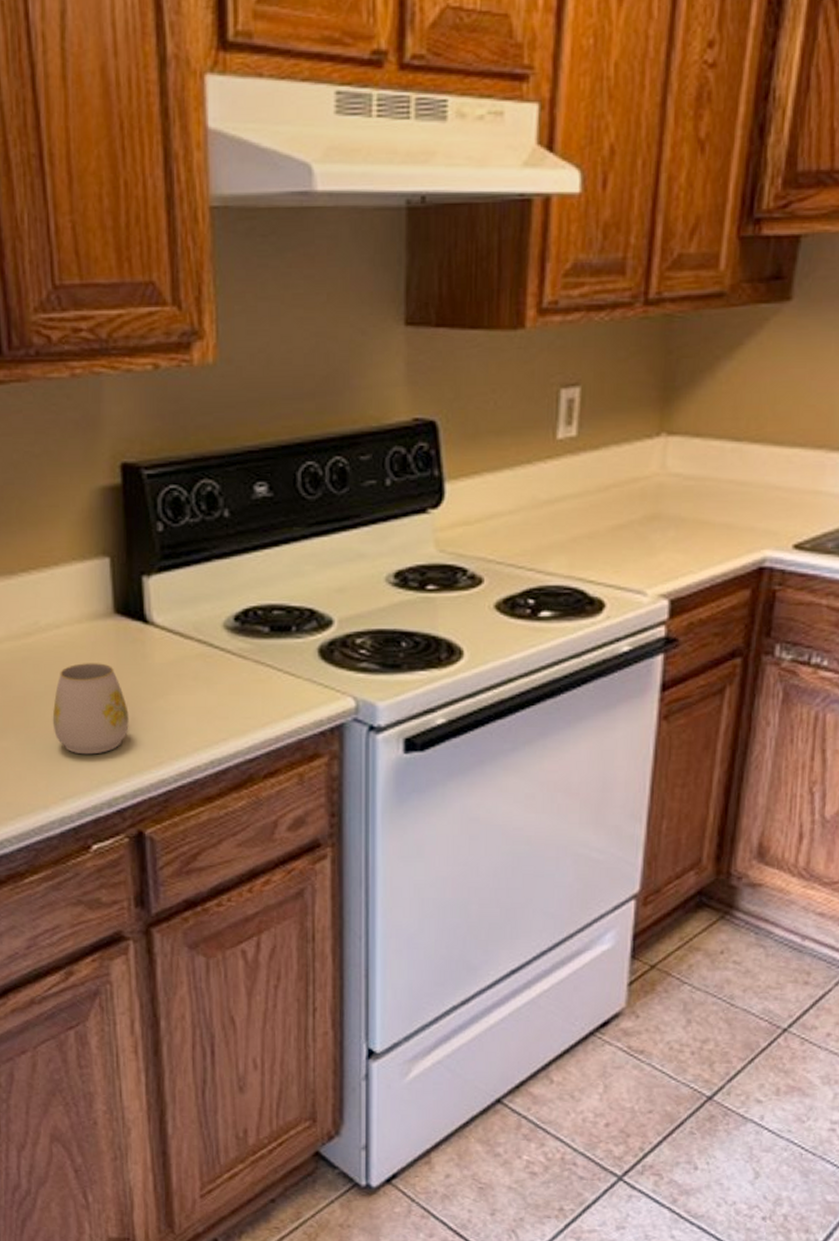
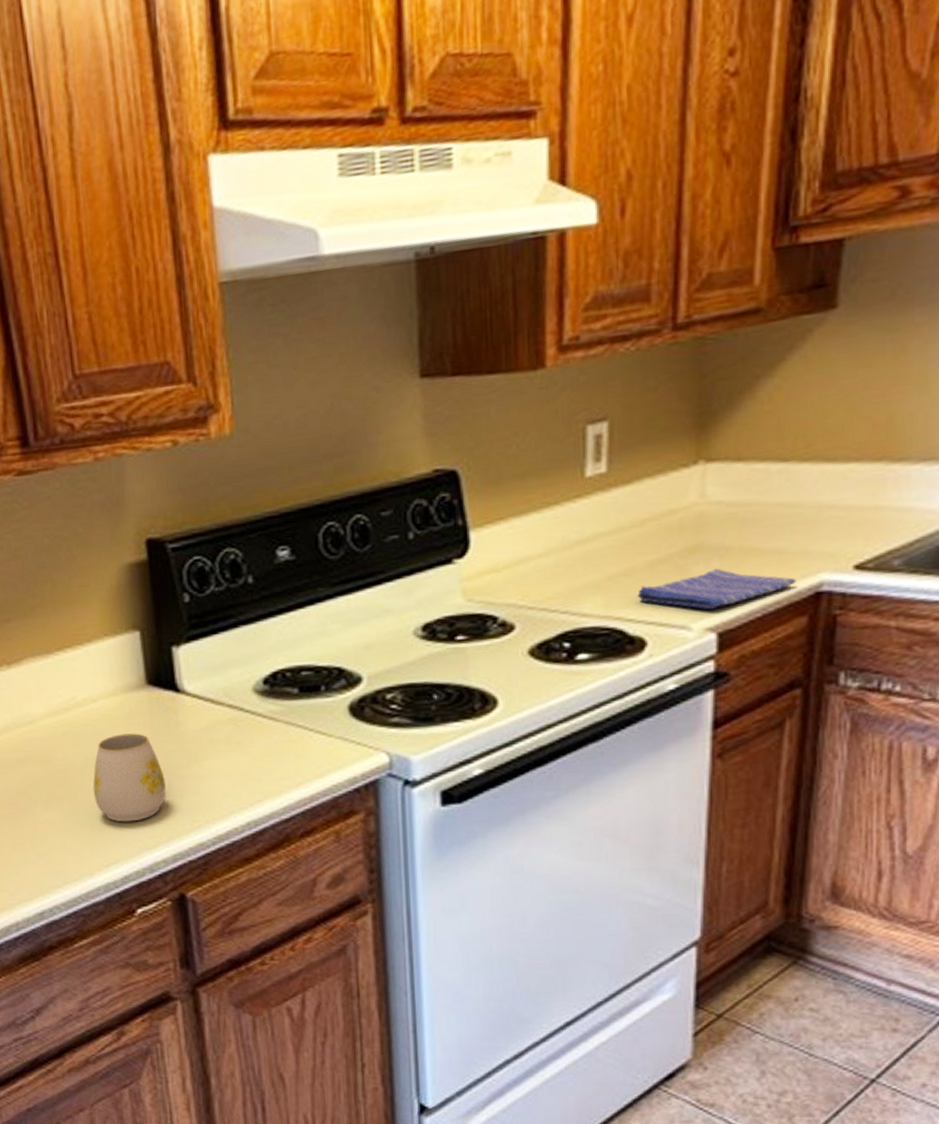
dish towel: none [599,537,743,576] -> present [637,568,797,610]

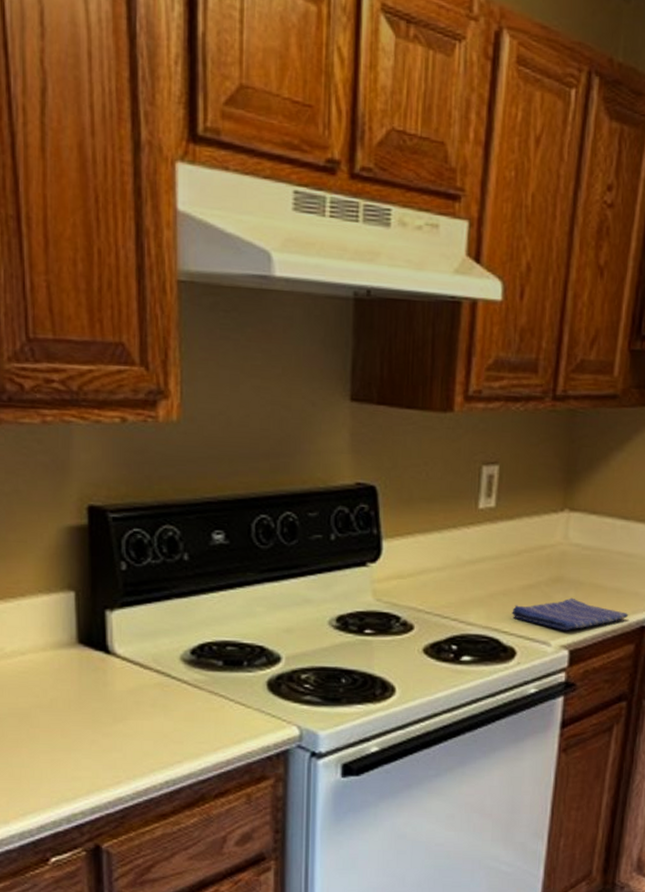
mug: present [93,733,166,822] -> none [15,688,89,774]

